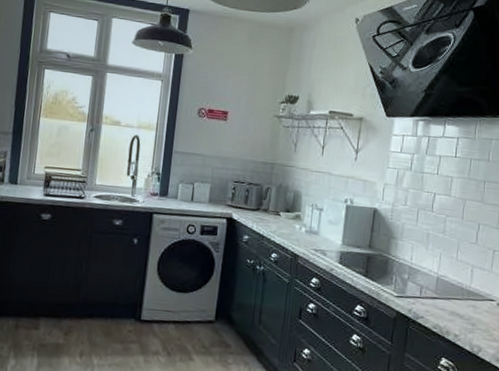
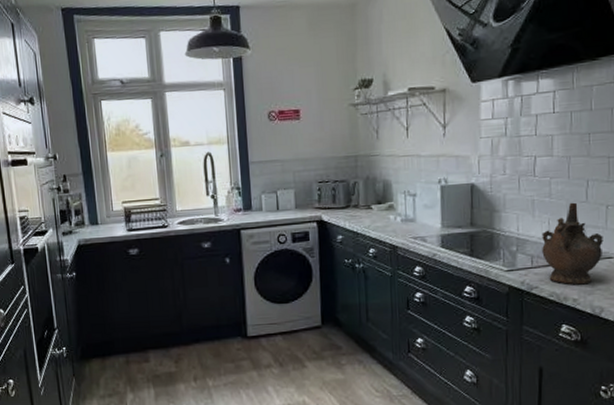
ceremonial vessel: none [431,242,488,322] -> present [542,202,603,285]

